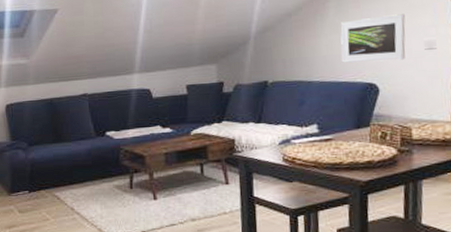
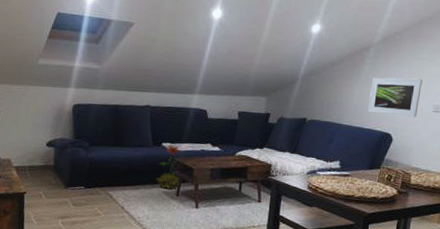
decorative plant: none [104,133,132,182] -> present [156,145,180,189]

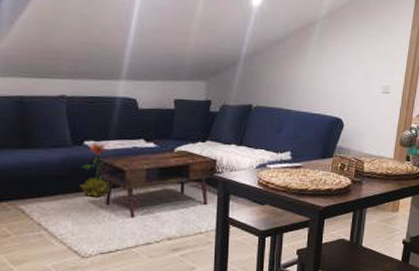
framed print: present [367,77,423,118] -> none [316,56,371,100]

